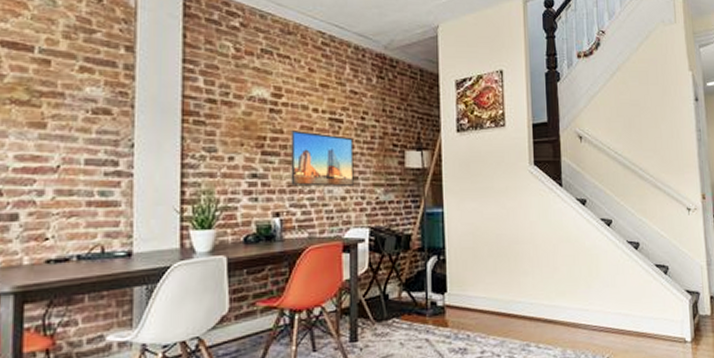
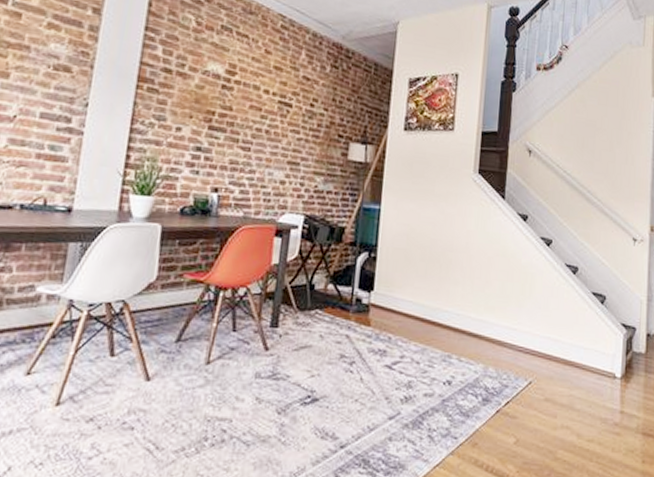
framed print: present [291,130,354,187] -> none [233,109,300,171]

